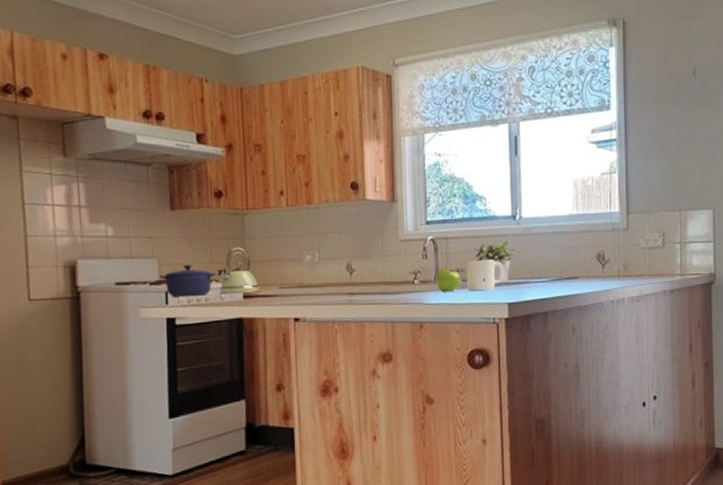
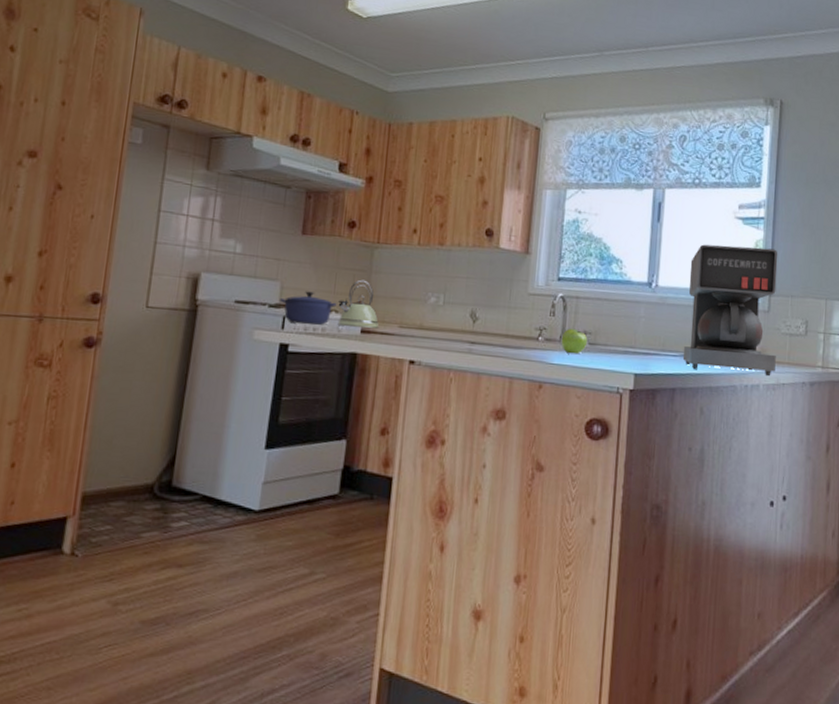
mug: present [465,260,505,291] -> none [592,323,634,358]
potted plant: present [474,240,515,282] -> none [604,307,647,351]
coffee maker: none [550,168,638,293] -> present [682,244,778,377]

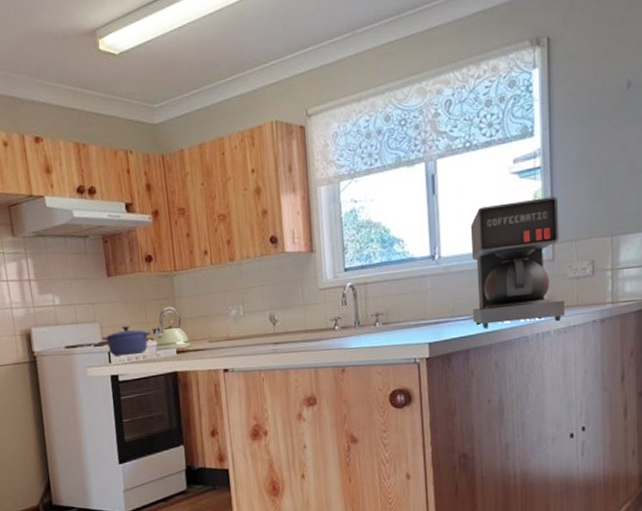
fruit: present [561,328,588,355] -> none [356,312,381,337]

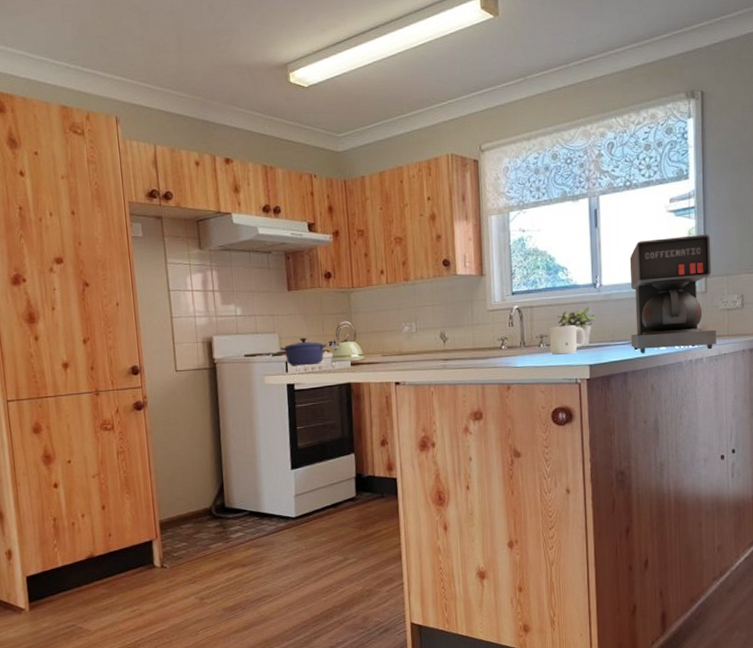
mug: none [385,301,425,334] -> present [549,325,586,355]
potted plant: none [393,280,435,323] -> present [557,306,596,346]

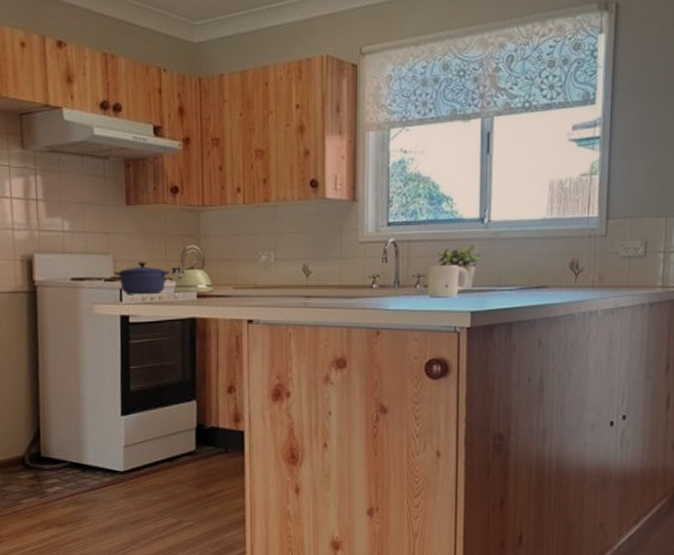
coffee maker: present [629,234,716,354] -> none [518,169,616,302]

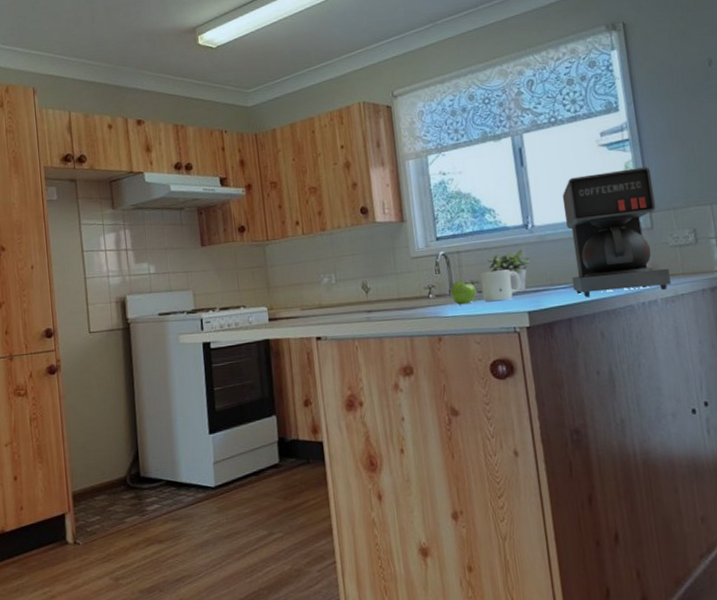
cooking pot: present [114,262,170,295] -> none [195,293,243,324]
kettle: present [171,245,215,293] -> none [244,274,284,319]
fruit: none [395,272,422,298] -> present [450,281,477,305]
coffee maker: none [518,169,616,302] -> present [562,167,671,298]

